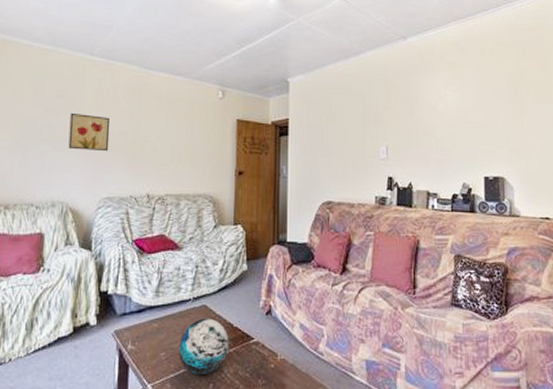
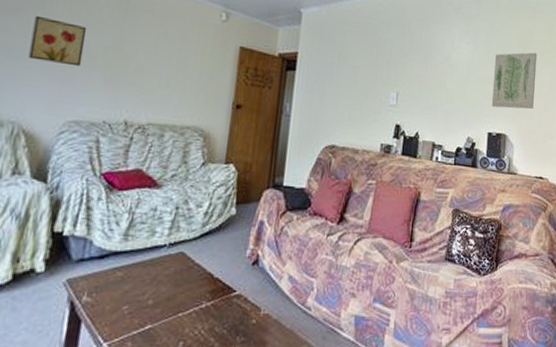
decorative orb: present [178,318,229,375] -> none [145,266,207,332]
wall art: none [484,91,532,151] -> present [491,52,537,110]

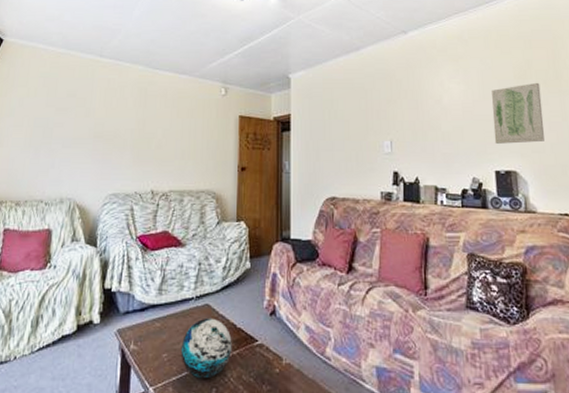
wall art: present [28,15,87,67] -> none [77,111,118,149]
decorative orb: none [145,266,207,332] -> present [180,317,232,379]

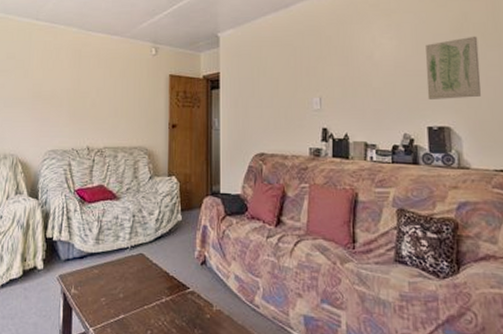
decorative orb: present [180,317,232,379] -> none [117,266,165,322]

